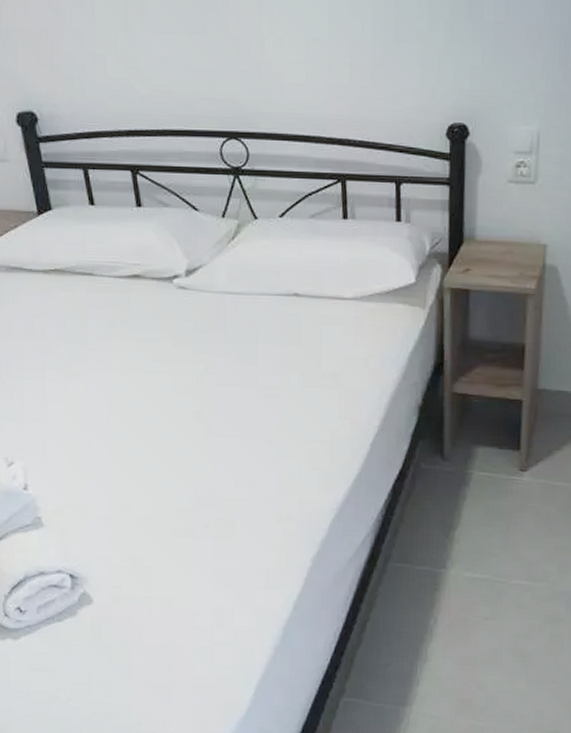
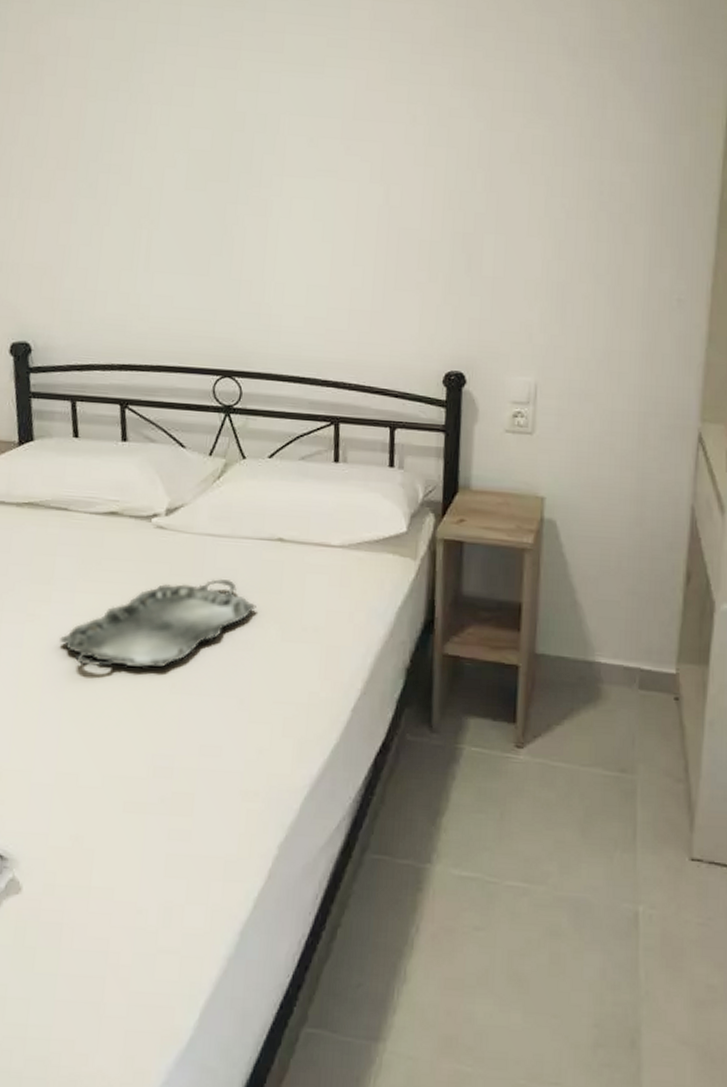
serving tray: none [100,333,278,416] -> present [60,579,257,668]

